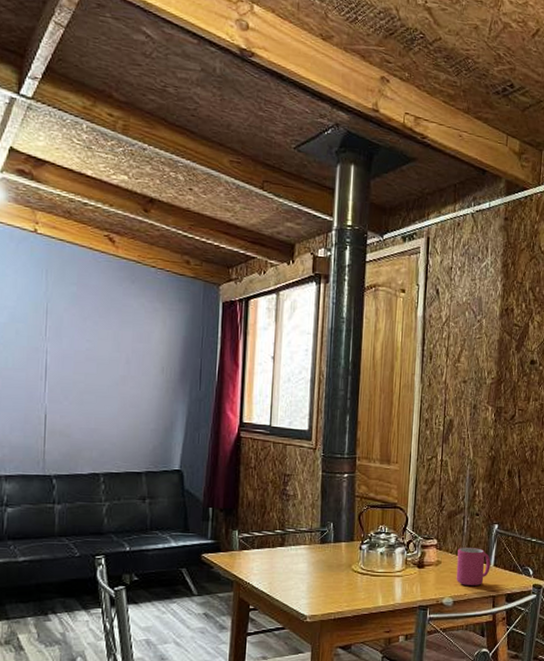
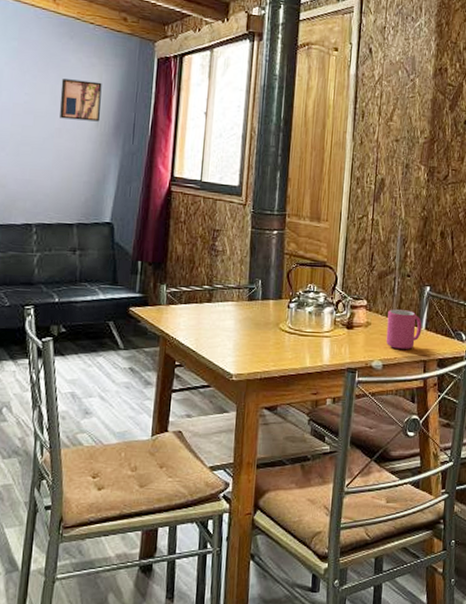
wall art: none [123,324,166,368] -> present [59,78,102,122]

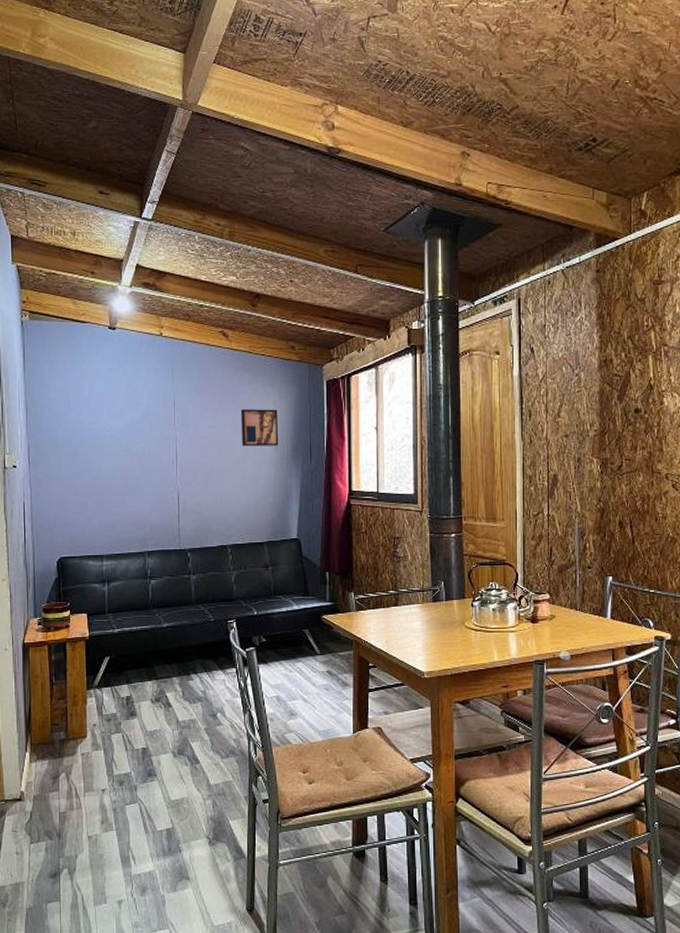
mug: present [386,309,422,349] -> none [571,601,607,639]

